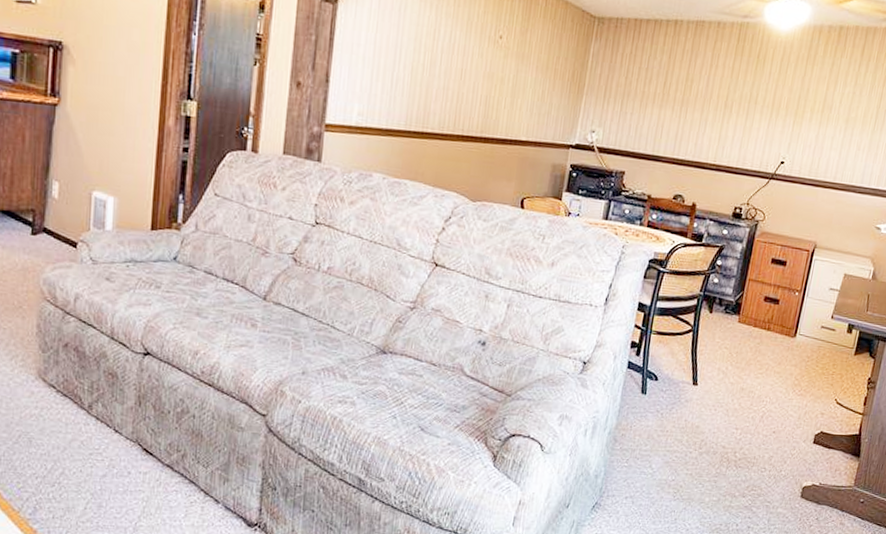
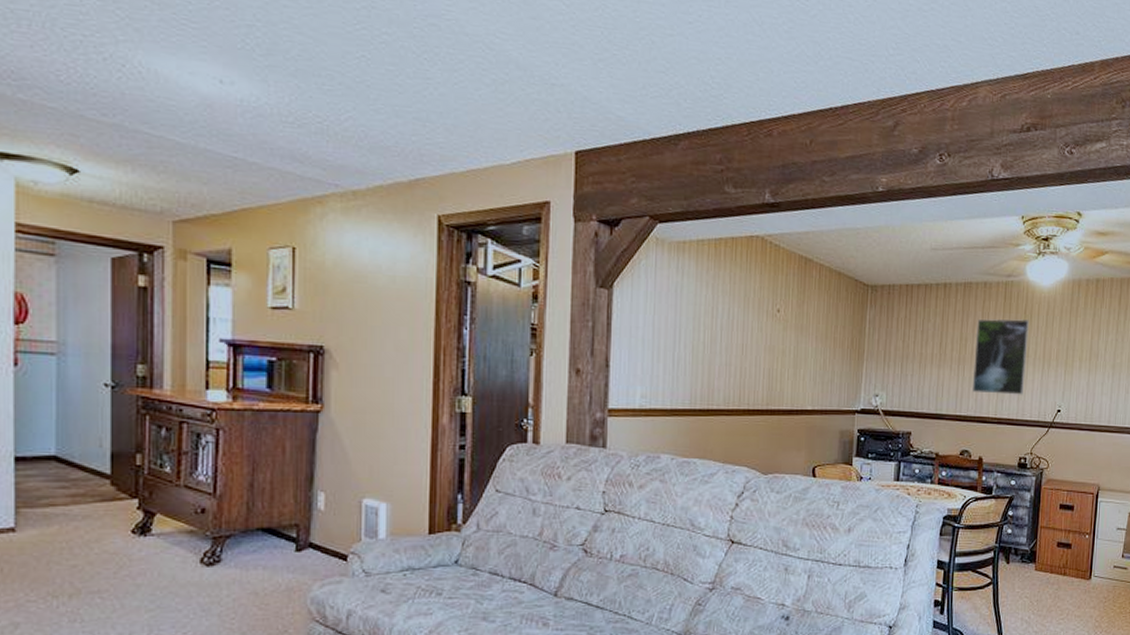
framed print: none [692,60,761,143] -> present [972,318,1029,395]

